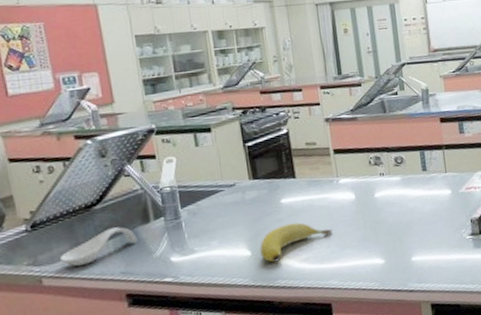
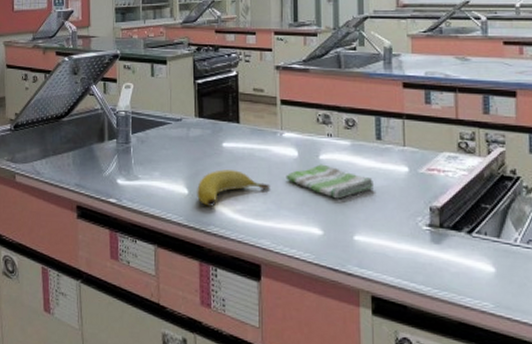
spoon rest: present [59,227,138,266] -> none [30,141,92,170]
dish towel: none [346,201,424,230] -> present [286,164,374,199]

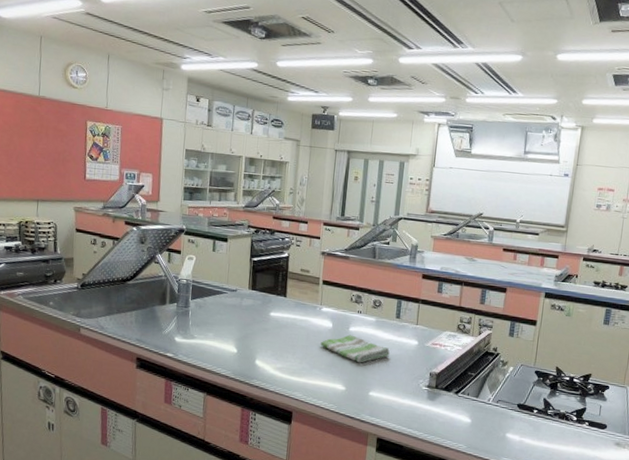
banana: present [197,169,270,207] -> none [244,334,307,364]

